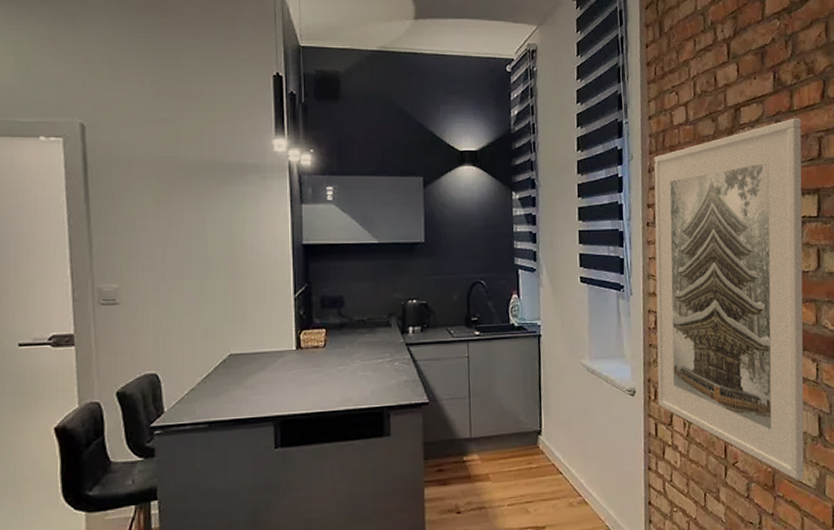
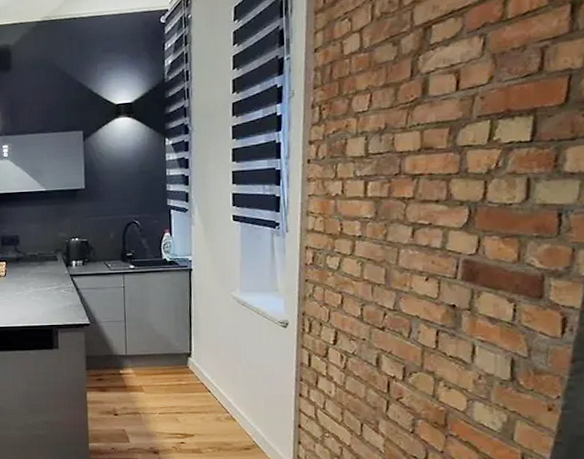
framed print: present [654,118,805,480] -> none [312,27,517,422]

